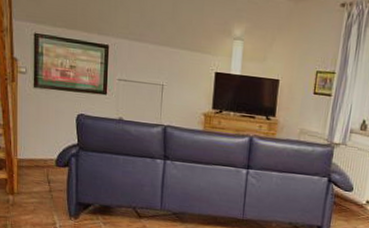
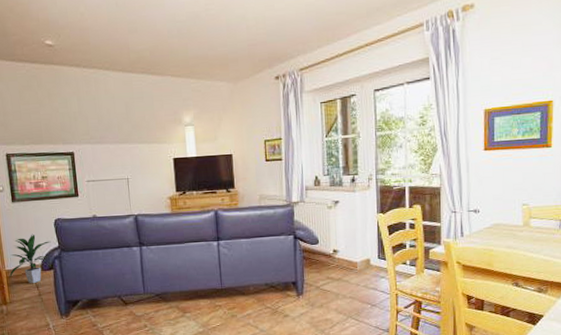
indoor plant: none [21,125,70,179] -> present [9,234,51,284]

